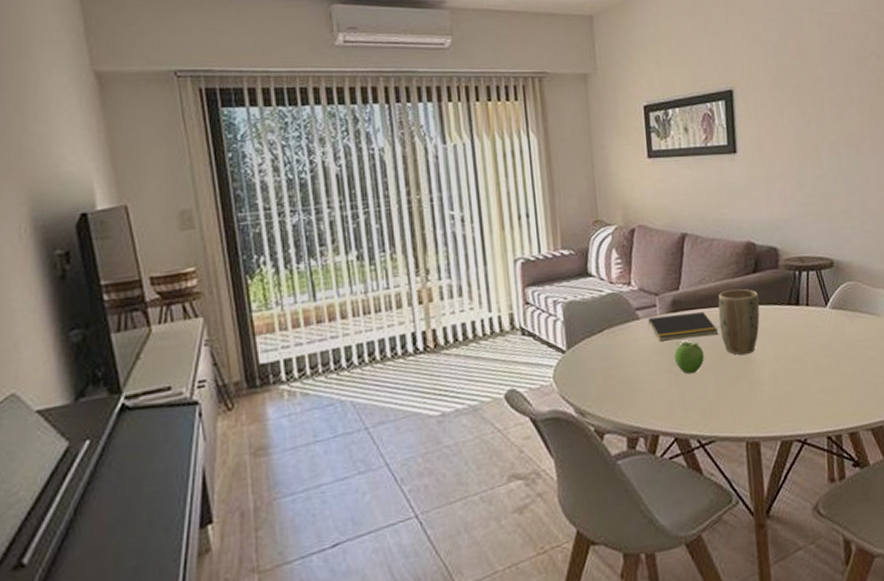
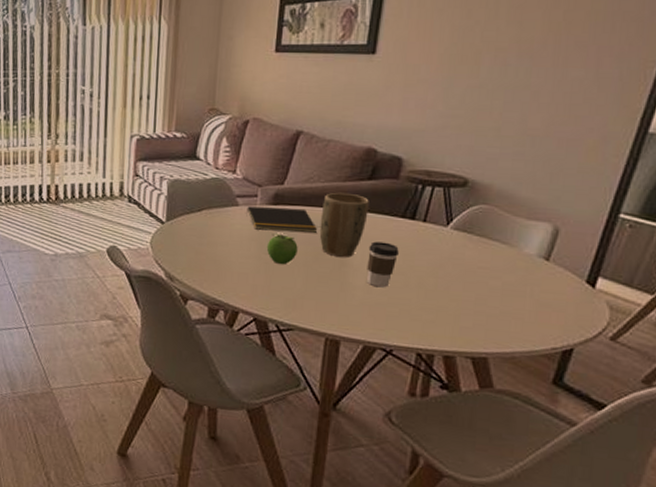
coffee cup: none [766,331,793,378] -> present [366,241,399,288]

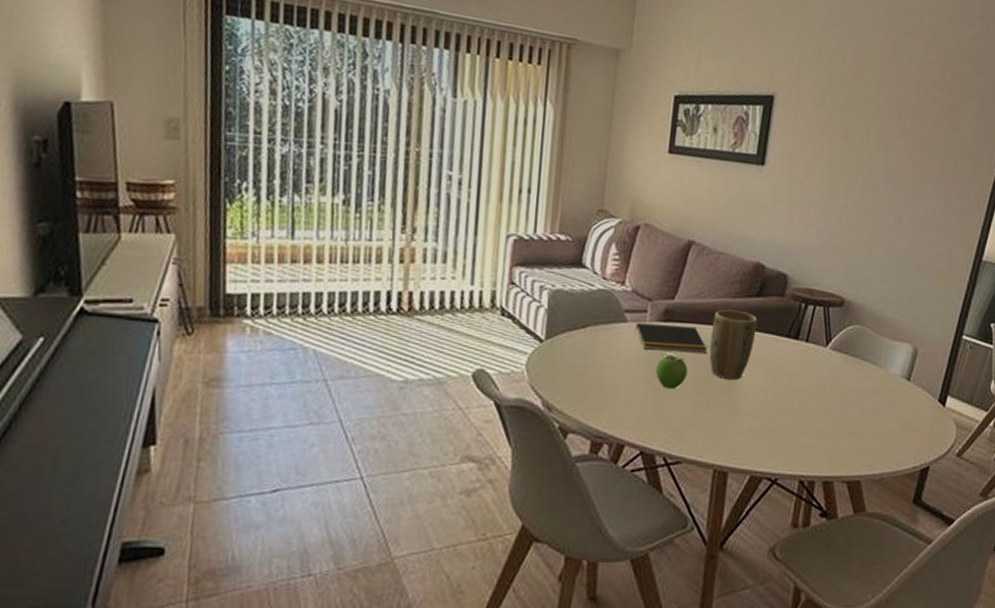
coffee cup: present [366,241,399,288] -> none [753,362,784,412]

